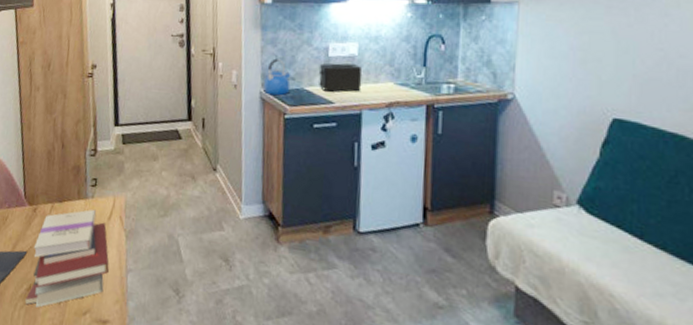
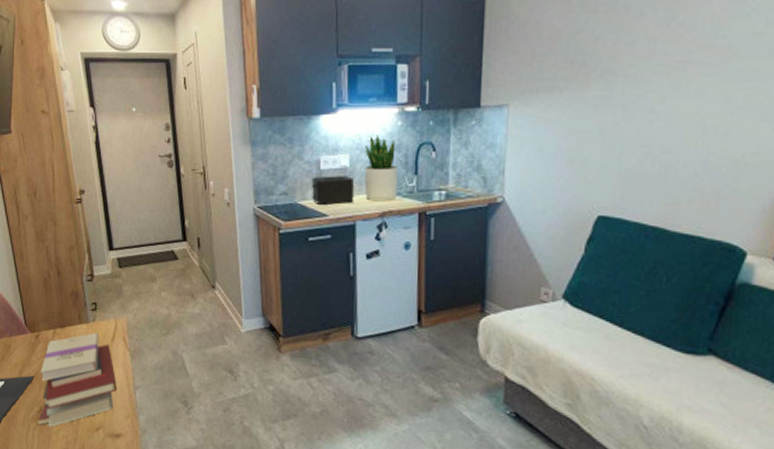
kettle: present [264,58,291,96] -> none [257,174,284,212]
planter: none [372,25,406,92] -> present [364,135,398,202]

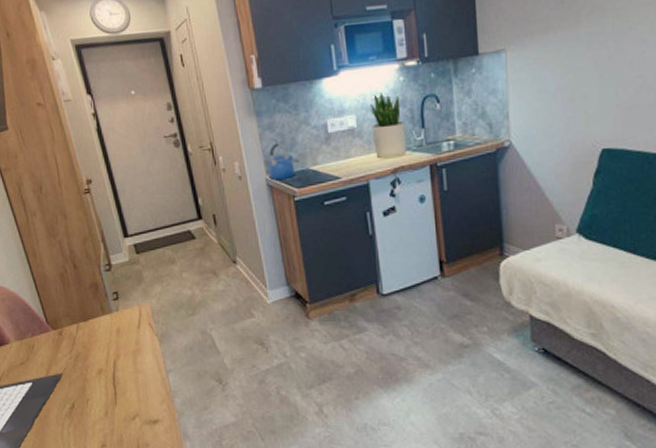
books: present [37,332,117,427] -> none [68,321,149,422]
kettle: none [257,174,284,212] -> present [268,143,296,181]
toaster: present [312,176,355,205] -> none [321,136,365,168]

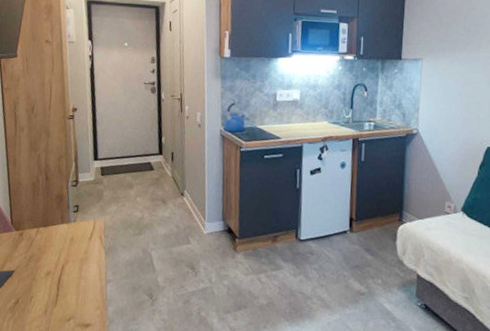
planter: present [371,92,407,159] -> none [311,76,338,129]

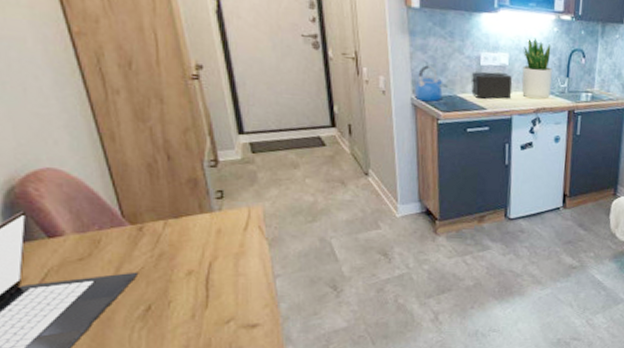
toaster: none [268,106,303,130] -> present [471,72,513,99]
planter: none [311,76,338,129] -> present [521,38,552,100]

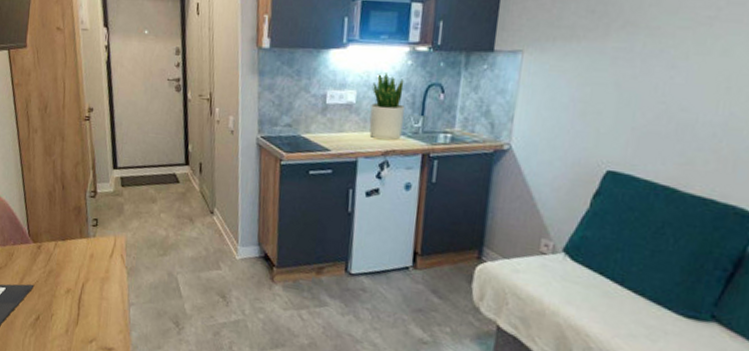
kettle: present [415,65,443,102] -> none [260,105,288,143]
toaster: present [471,72,513,99] -> none [315,111,359,140]

